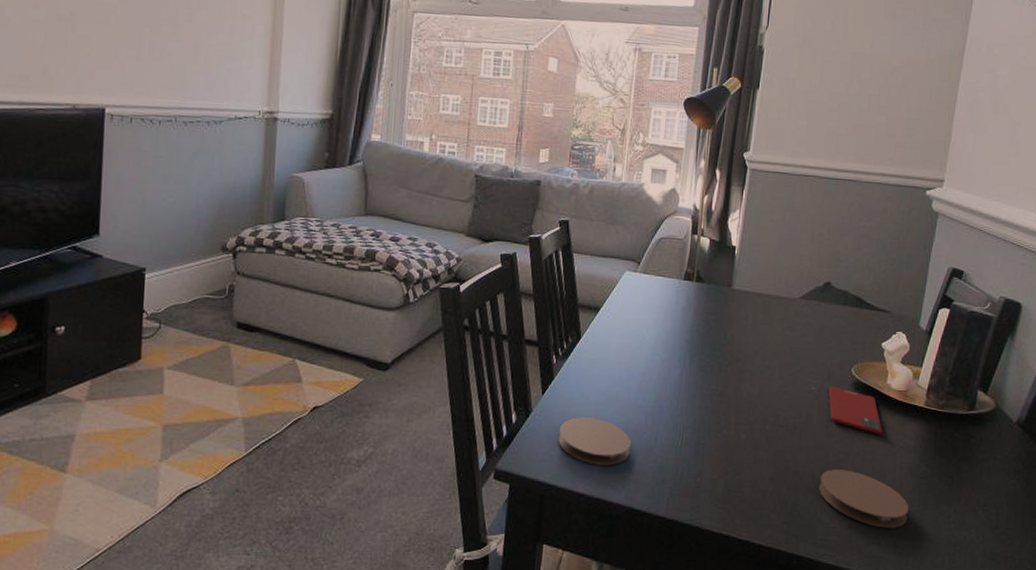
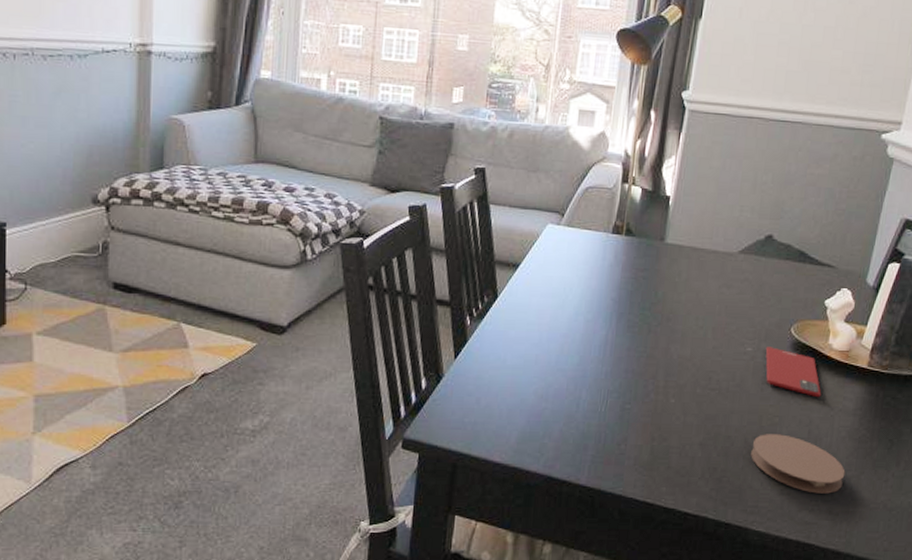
coaster: present [558,417,631,465] -> none [472,382,551,433]

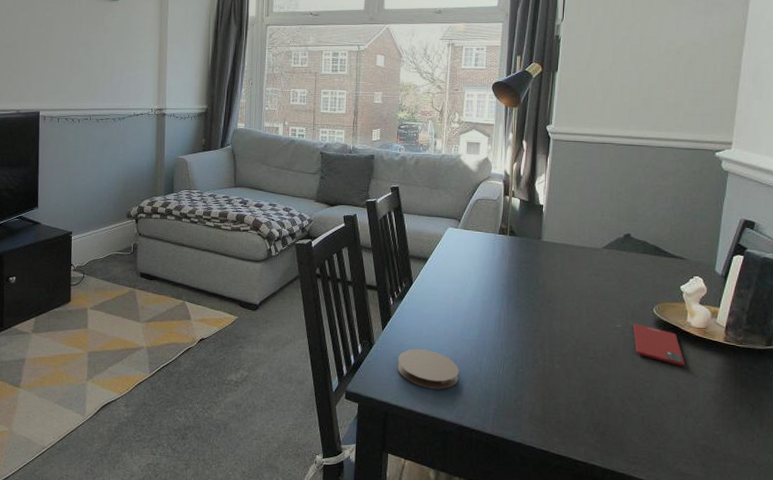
coaster: none [472,382,551,433] -> present [397,349,459,389]
coaster: present [751,434,846,494] -> none [628,396,714,449]

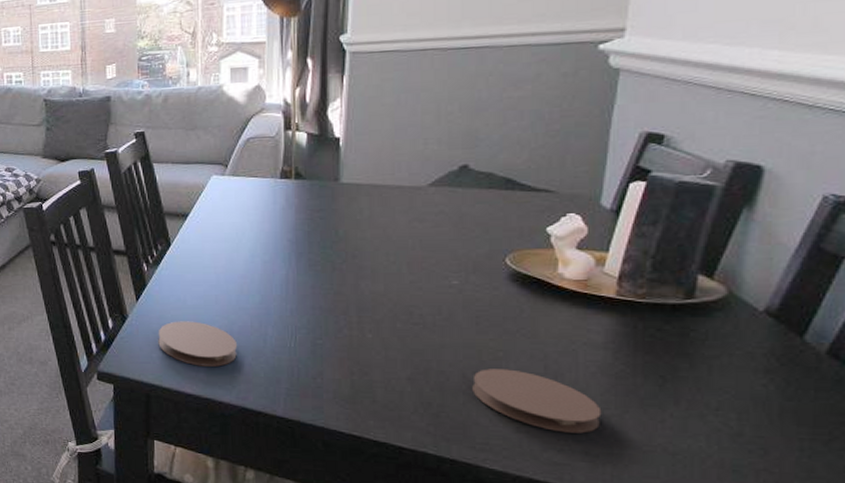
coaster: none [628,396,714,449] -> present [472,369,602,433]
smartphone: present [633,324,685,367] -> none [475,279,556,331]

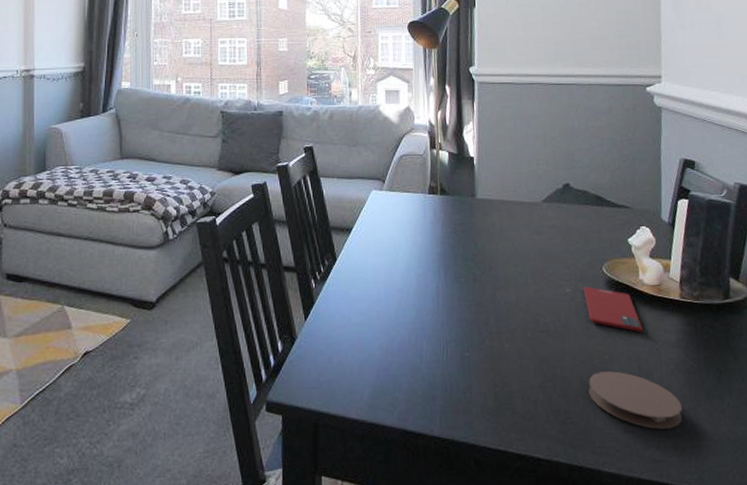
coaster: present [158,321,237,367] -> none [325,339,397,388]
smartphone: none [475,279,556,331] -> present [583,286,644,333]

